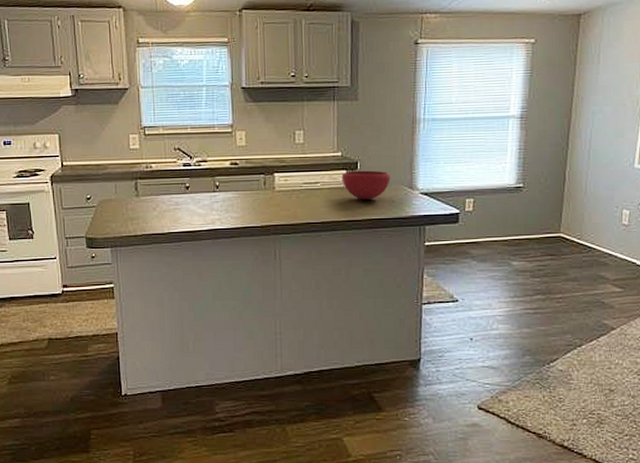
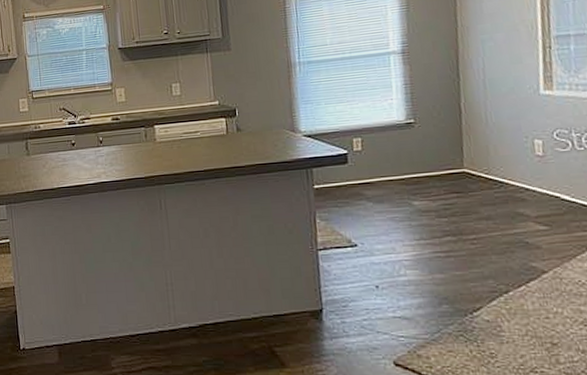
bowl: present [342,170,390,200] -> none [221,116,271,146]

